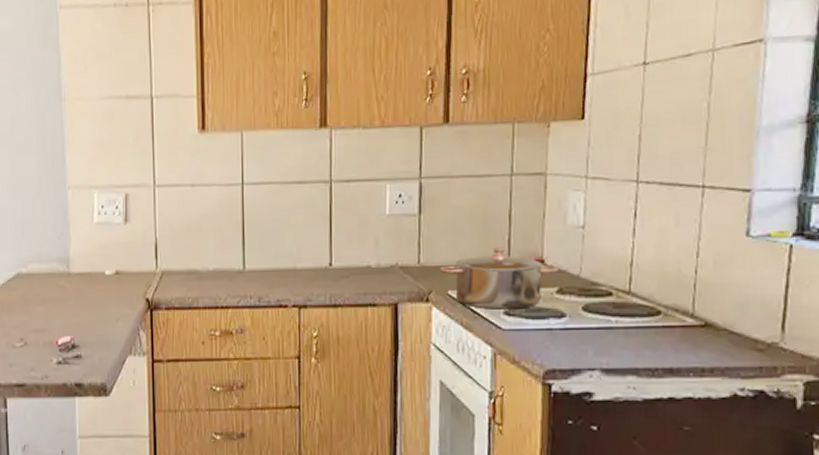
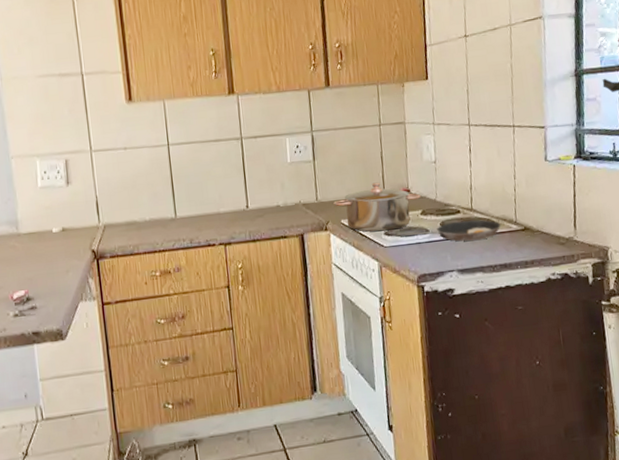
frying pan: none [519,306,670,333] -> present [395,219,501,242]

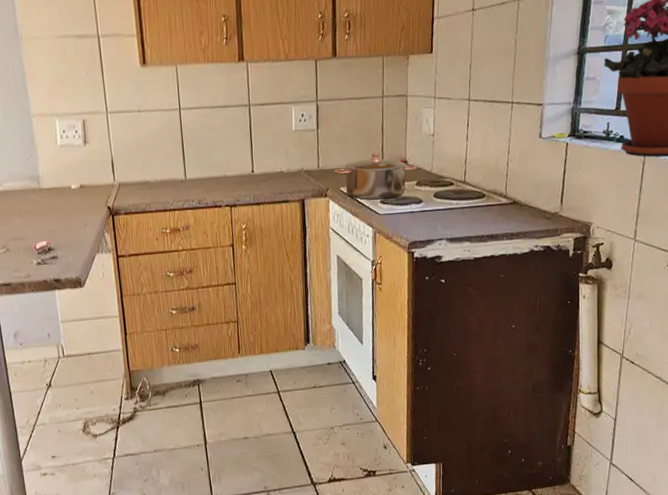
frying pan: present [395,219,501,242] -> none [390,192,491,212]

